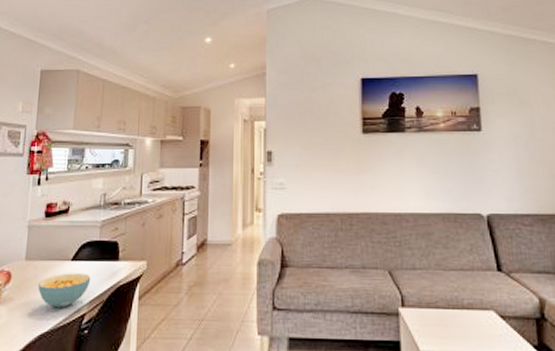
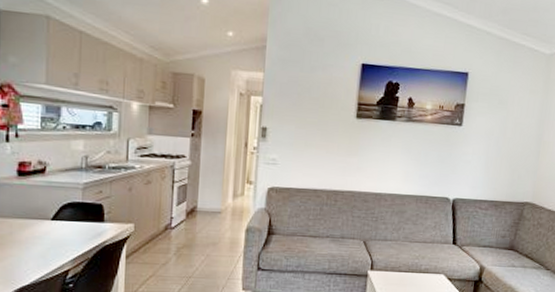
cereal bowl: present [37,273,91,308] -> none [14,231,74,264]

